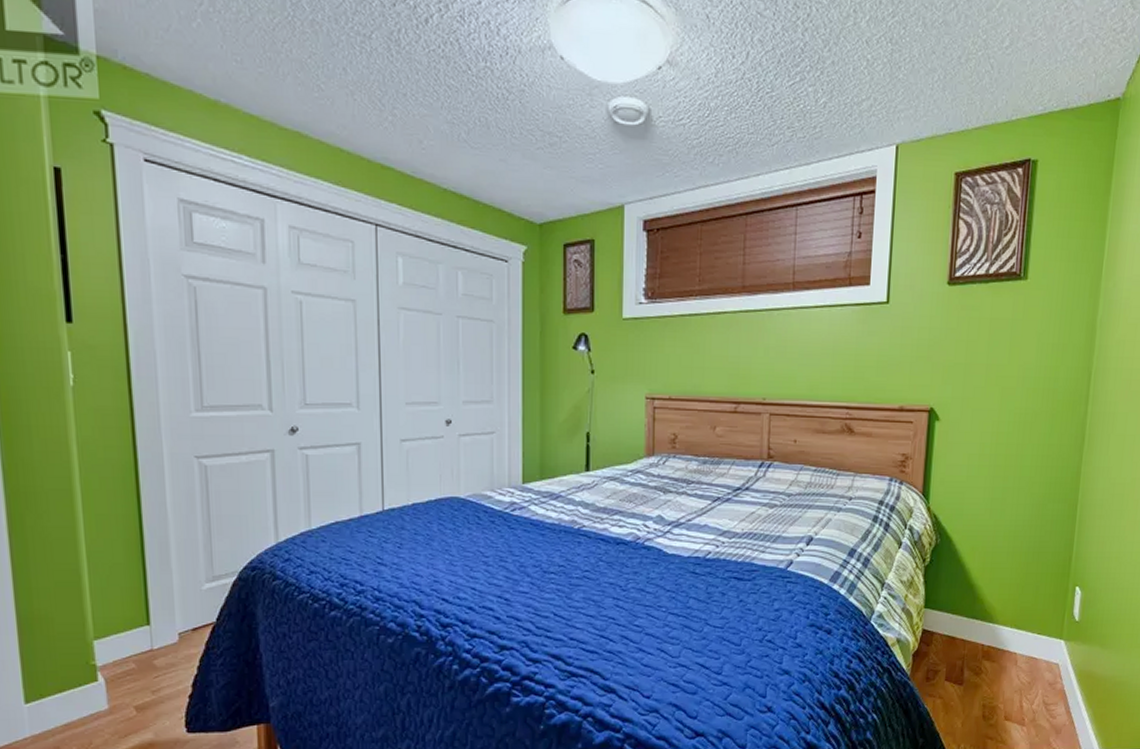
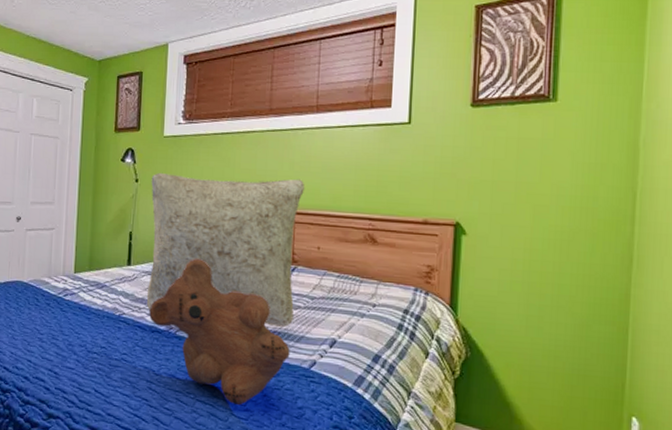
pillow: none [609,361,781,529] -> present [146,172,305,328]
teddy bear: none [613,458,766,614] -> present [149,258,290,406]

